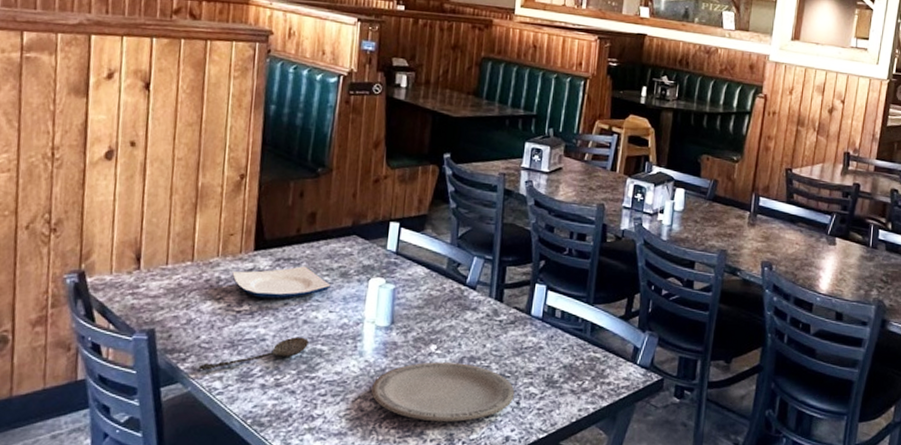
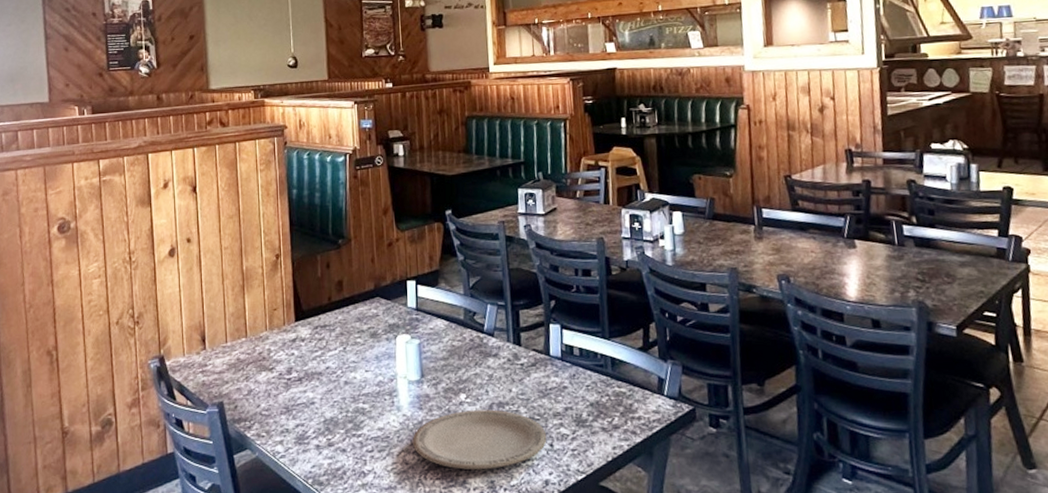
spoon: present [196,337,310,370] -> none [261,397,352,436]
plate: present [232,266,331,299] -> none [280,331,363,365]

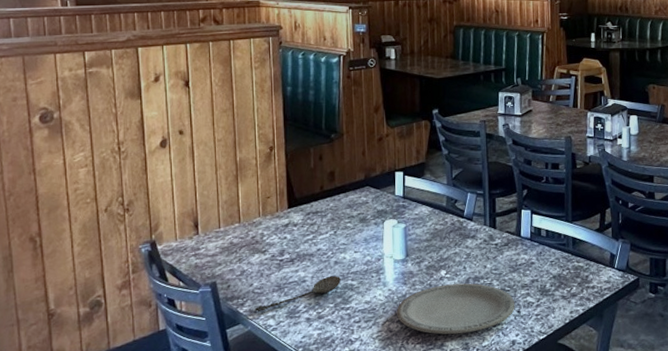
spoon: none [261,397,352,436] -> present [253,275,342,312]

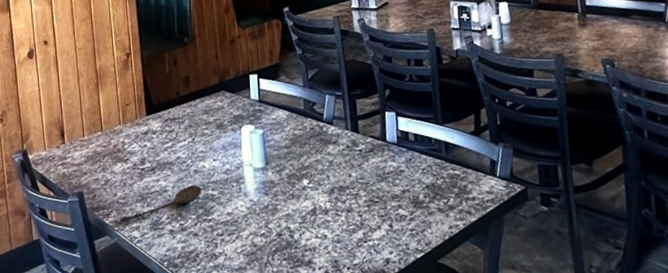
plate: present [397,283,515,335] -> none [260,193,387,251]

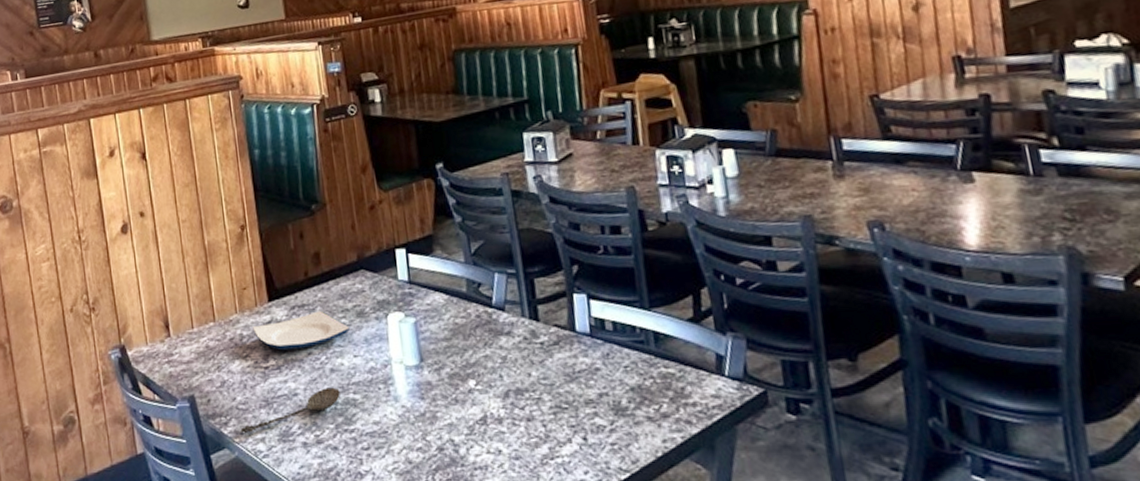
plate: none [133,123,211,155] -> present [252,311,350,351]

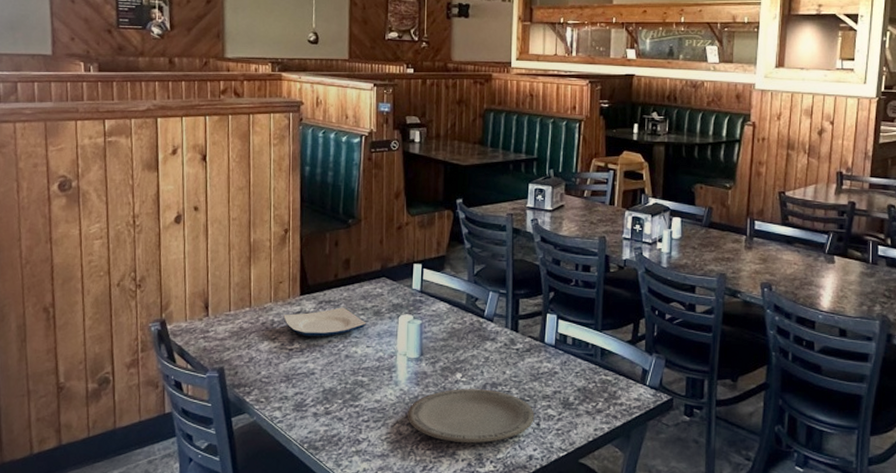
spoon: present [239,387,341,433] -> none [260,370,352,402]
plate: none [415,397,579,470] -> present [408,389,535,444]

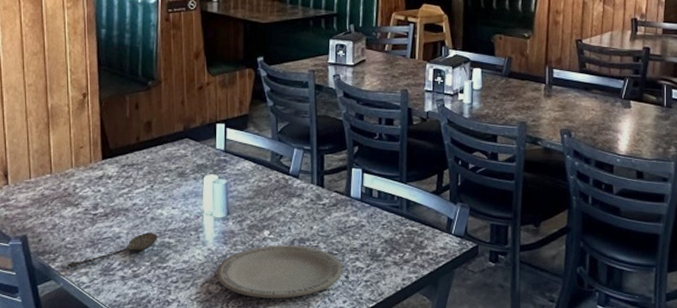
spoon: none [260,370,352,402] -> present [65,232,159,268]
plate: present [283,307,366,337] -> none [86,170,171,201]

